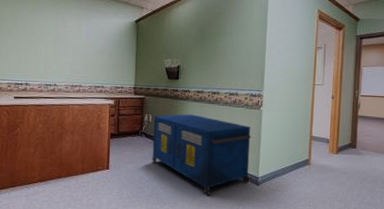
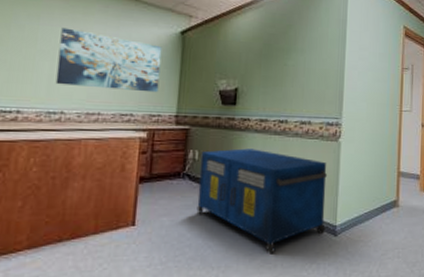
wall art: none [49,20,122,70] -> present [55,27,162,93]

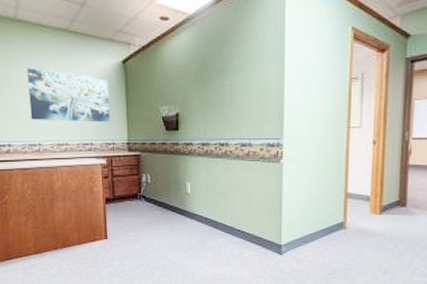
storage cabinet: present [196,148,327,255] -> none [152,172,271,268]

